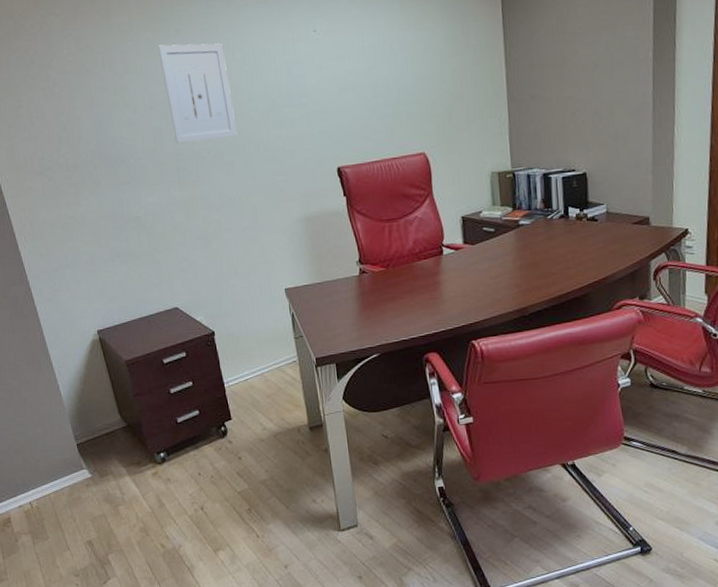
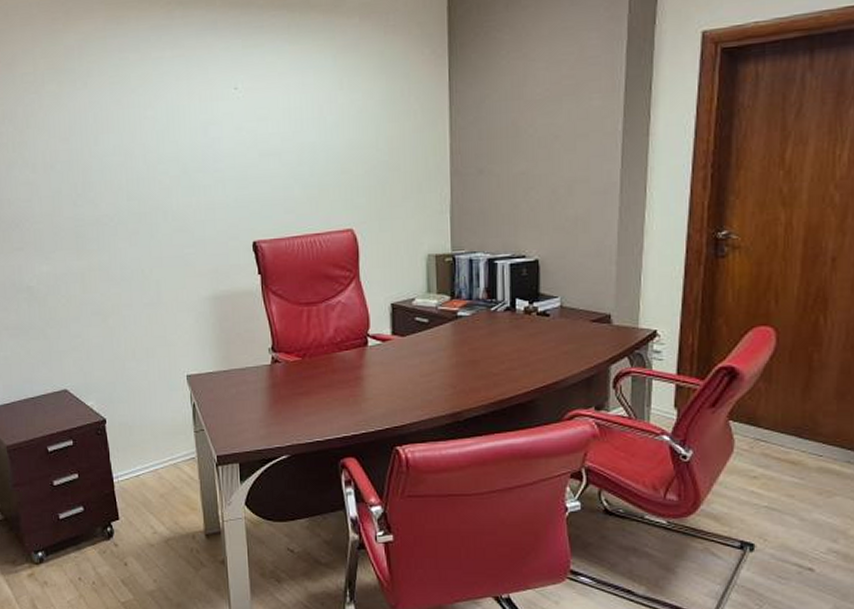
wall art: present [158,43,238,144] -> none [63,98,144,208]

